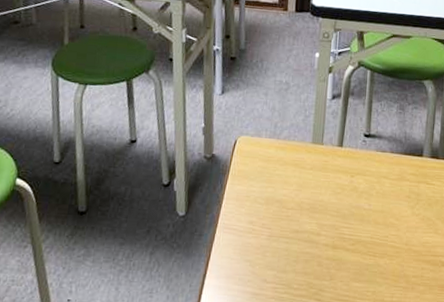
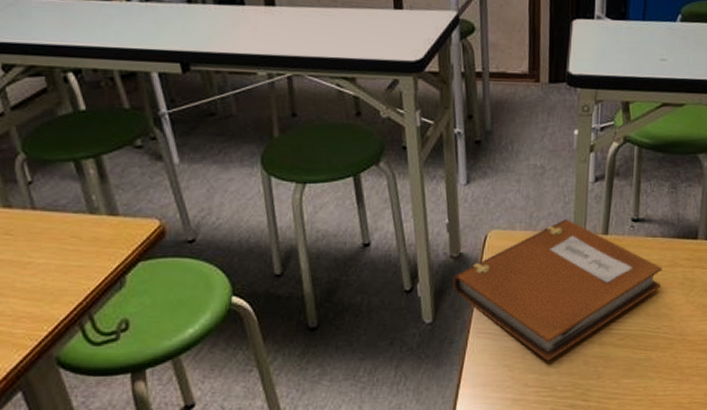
notebook: none [204,130,391,259] -> present [452,219,663,361]

